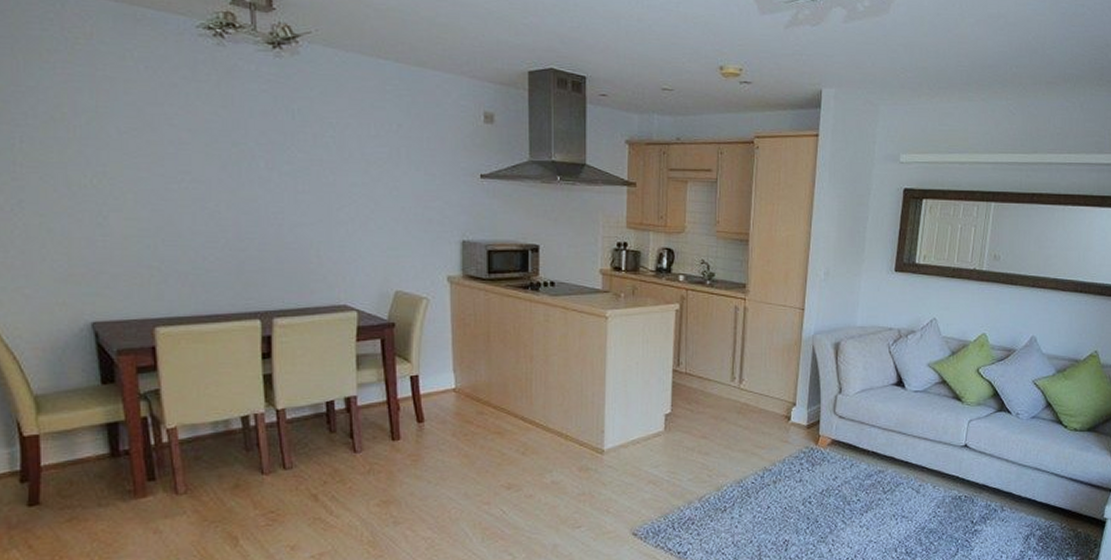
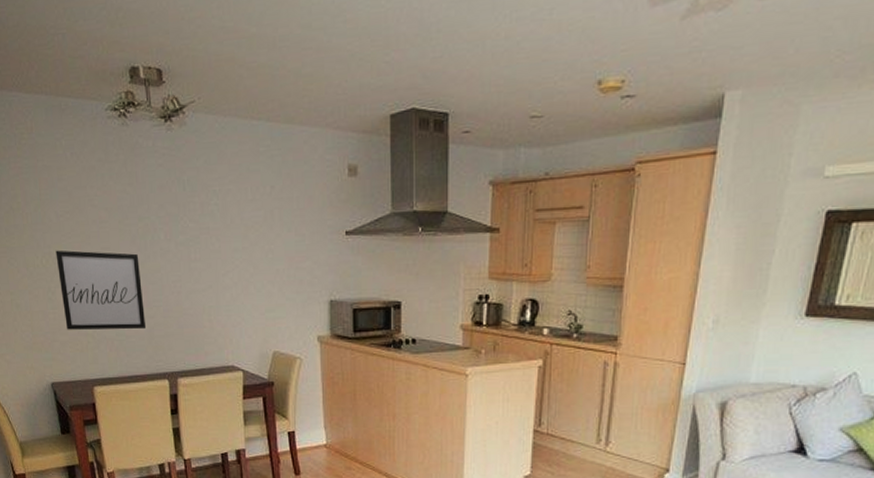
wall art: none [113,169,233,263] -> present [55,250,146,330]

